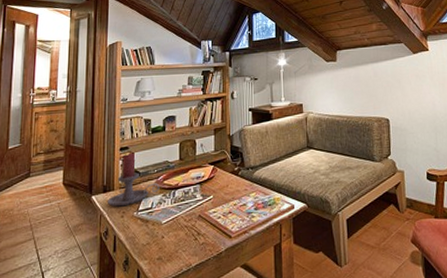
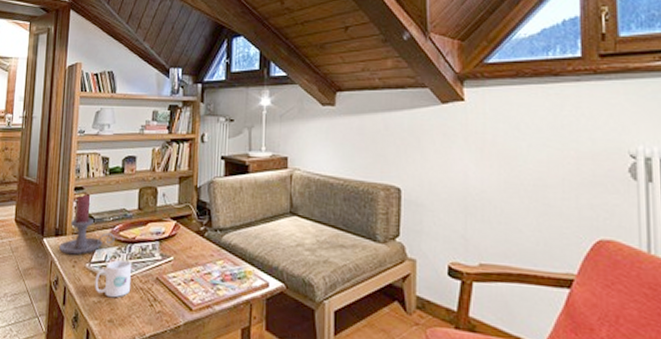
mug: none [143,204,176,239] -> present [95,259,131,298]

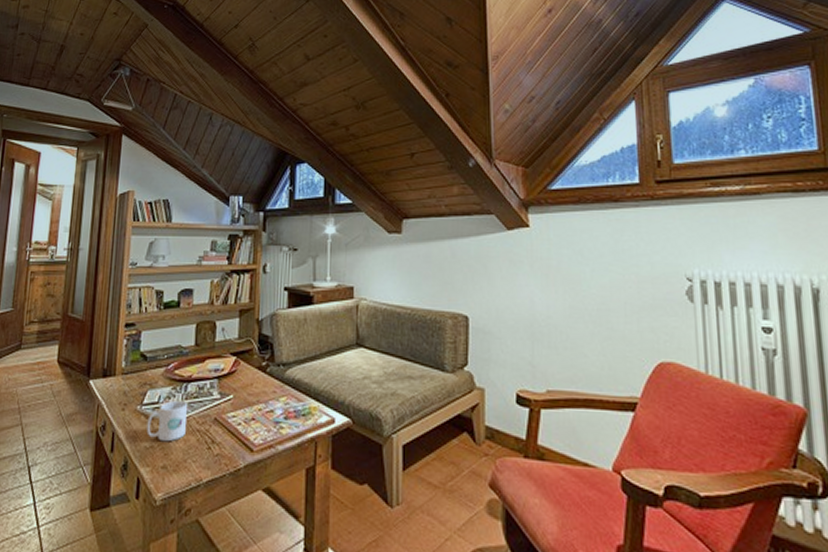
candle holder: present [59,195,115,255] -> none [107,332,170,397]

